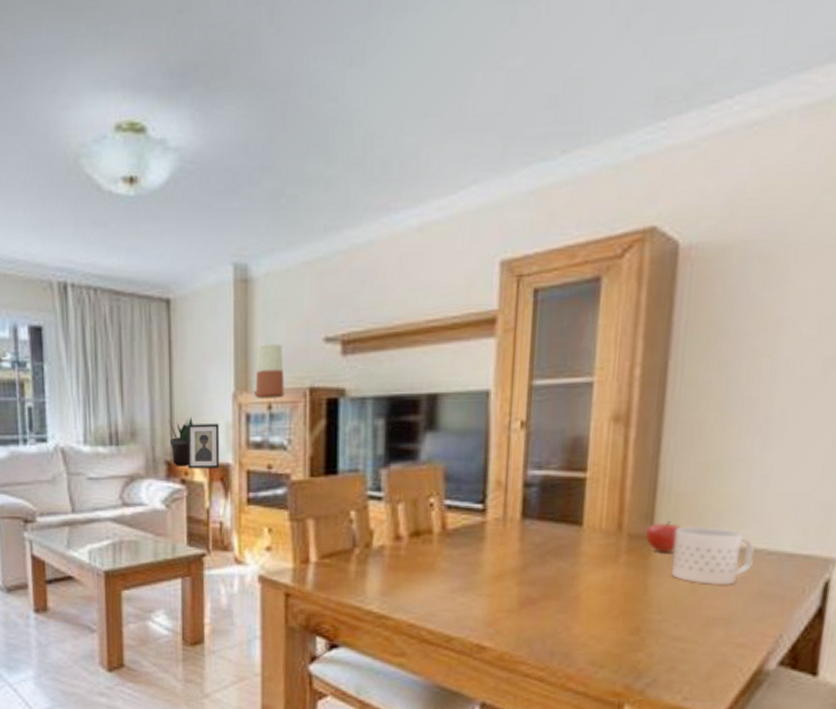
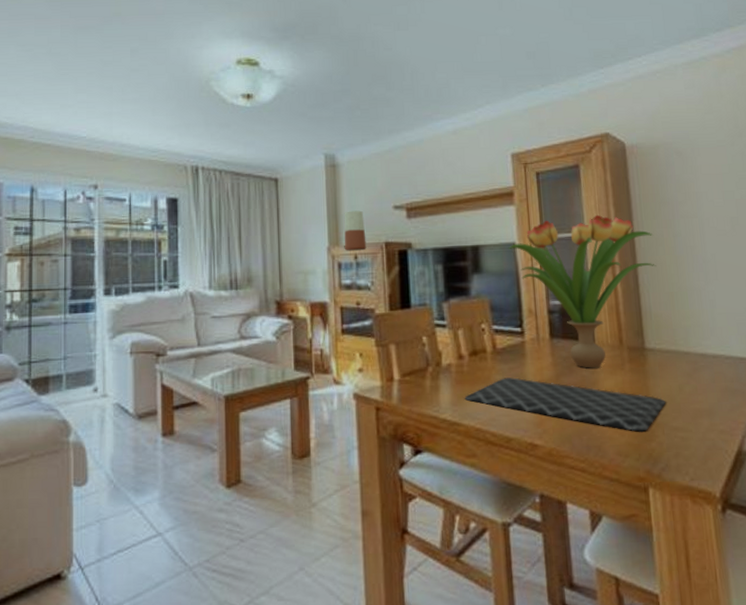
planter: present [167,417,193,466] -> none [277,266,297,305]
picture frame: present [188,423,220,469] -> none [293,270,319,307]
placemat: none [397,565,669,641] -> present [464,377,666,433]
flower arrangement: none [478,351,695,559] -> present [508,214,657,368]
fruit: present [645,521,680,553] -> none [639,336,663,361]
mug: present [671,526,755,585] -> none [659,339,717,385]

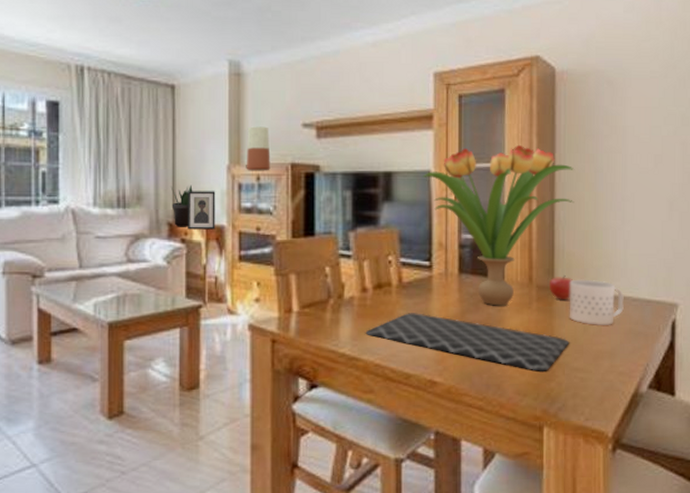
planter: none [277,266,297,305] -> present [170,184,193,227]
picture frame: none [293,270,319,307] -> present [188,191,216,230]
fruit: none [639,336,663,361] -> present [548,276,573,301]
mug: none [659,339,717,385] -> present [569,279,624,325]

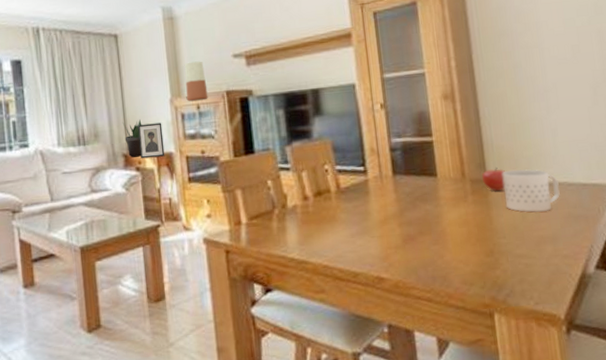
placemat: present [365,313,570,373] -> none [311,215,510,262]
flower arrangement: present [422,144,574,306] -> none [348,50,497,202]

